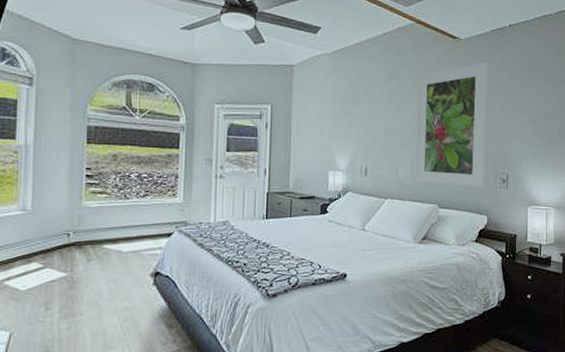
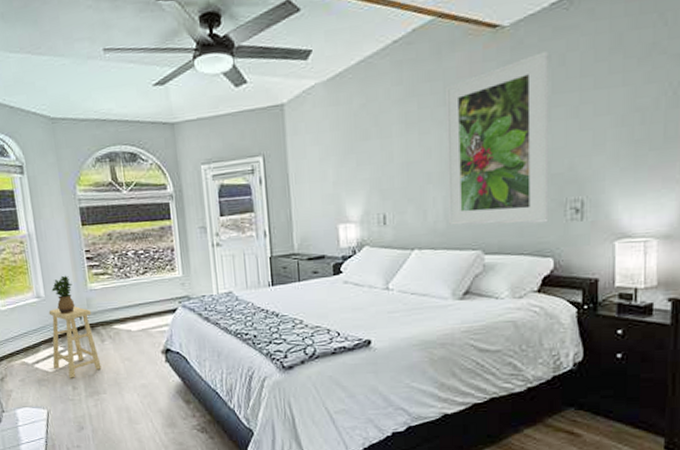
stool: none [26,223,83,298] -> present [48,306,102,378]
potted plant: none [41,190,66,230] -> present [51,275,75,315]

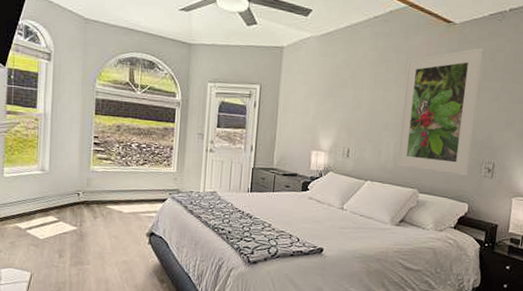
stool: present [48,306,102,378] -> none [44,183,90,247]
potted plant: present [51,275,75,315] -> none [56,154,77,190]

